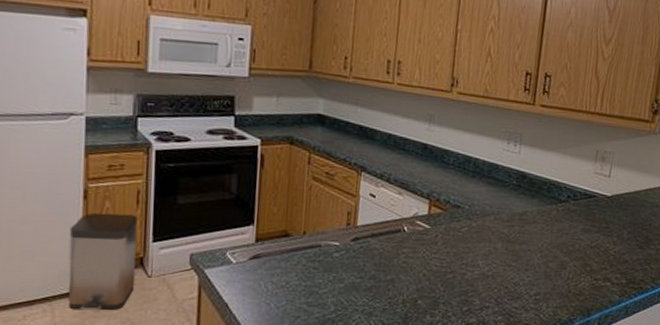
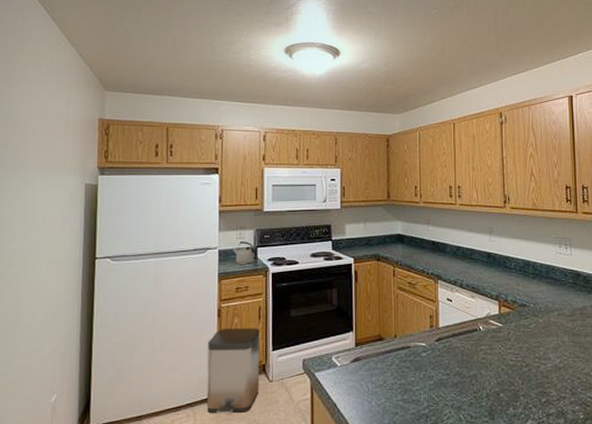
kettle: none [103,108,138,139] -> present [232,241,258,266]

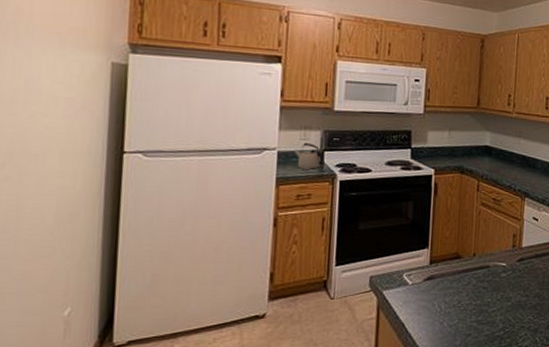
pedal bin: present [206,328,260,414] -> none [255,239,322,332]

